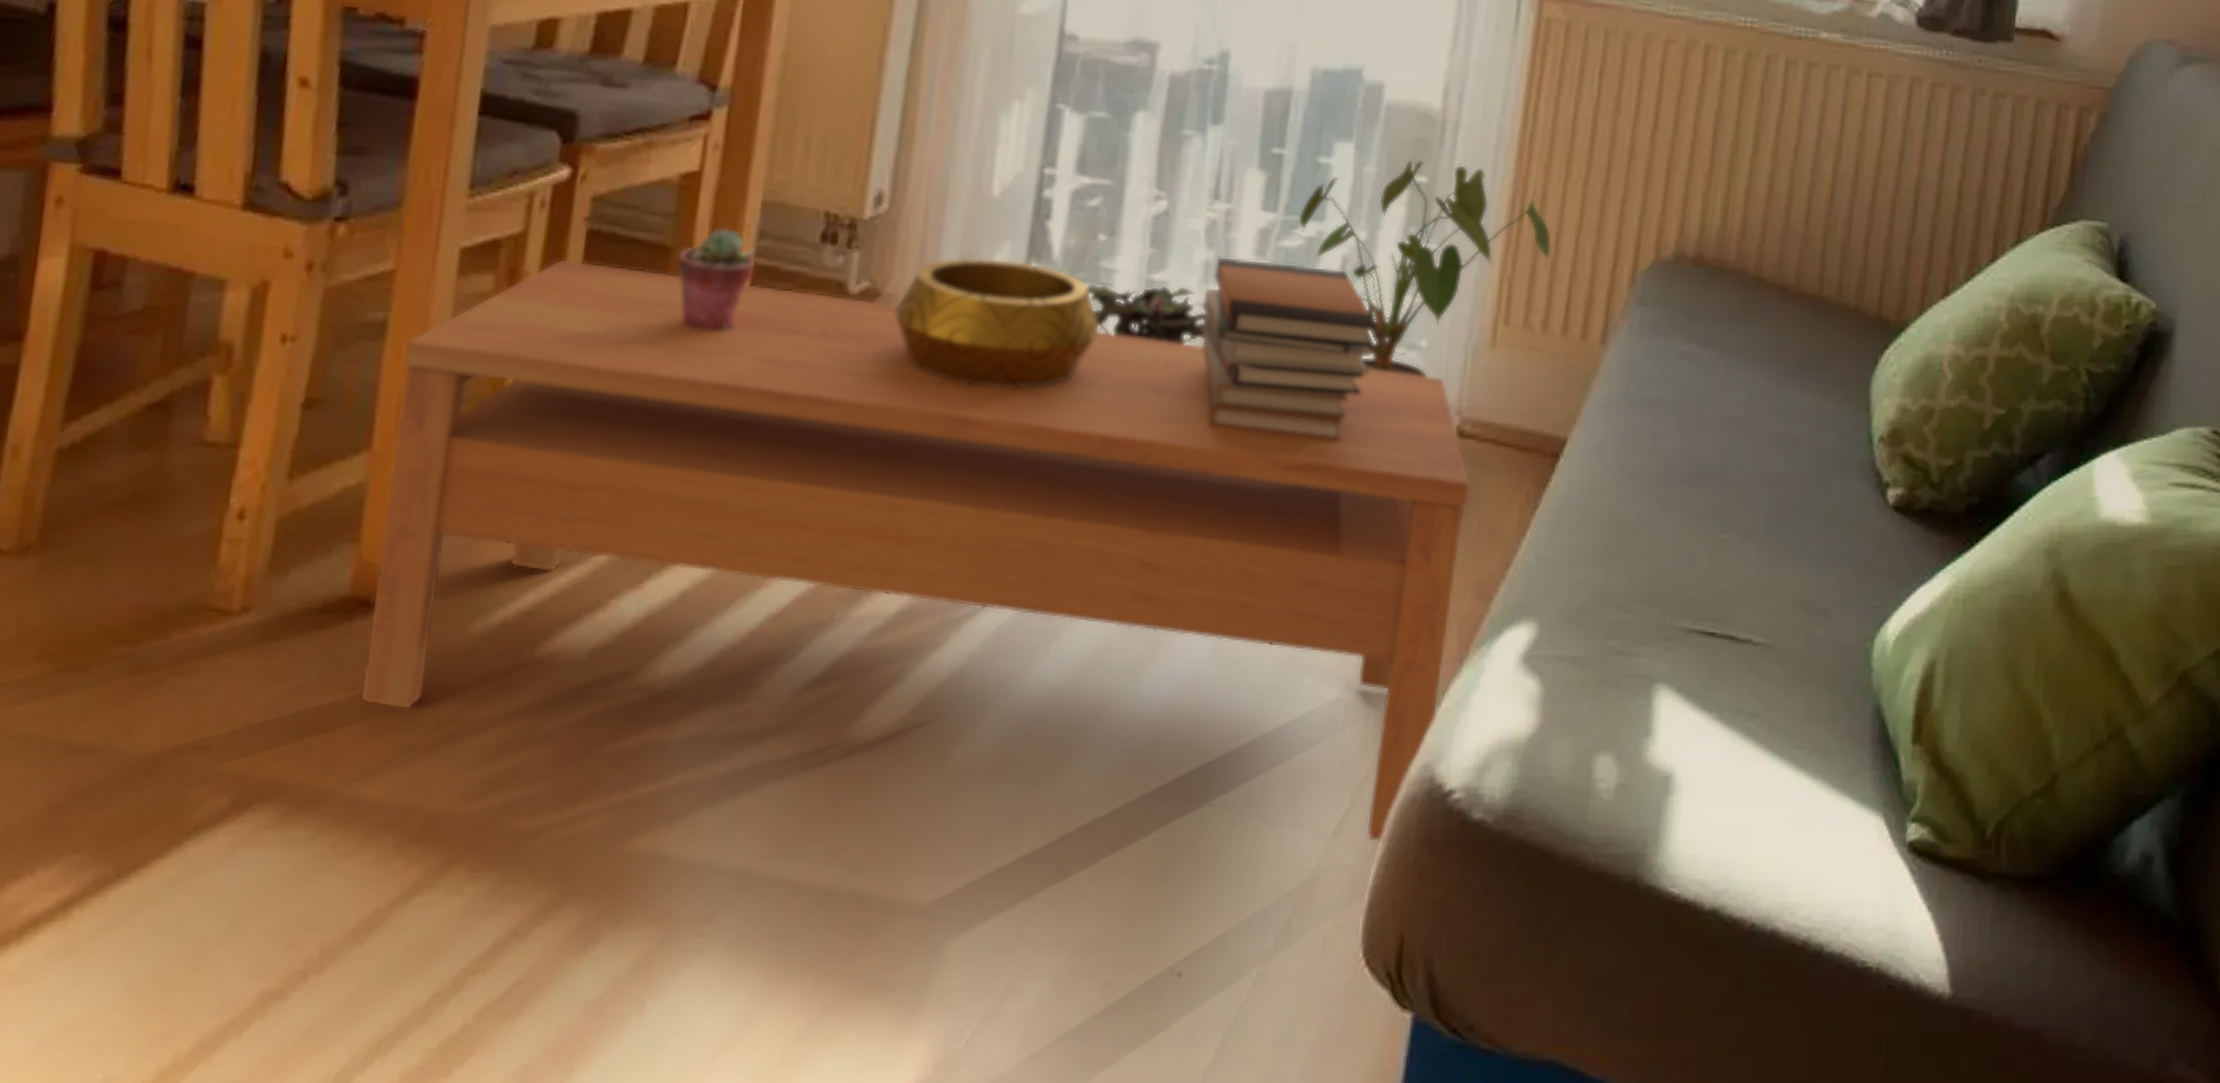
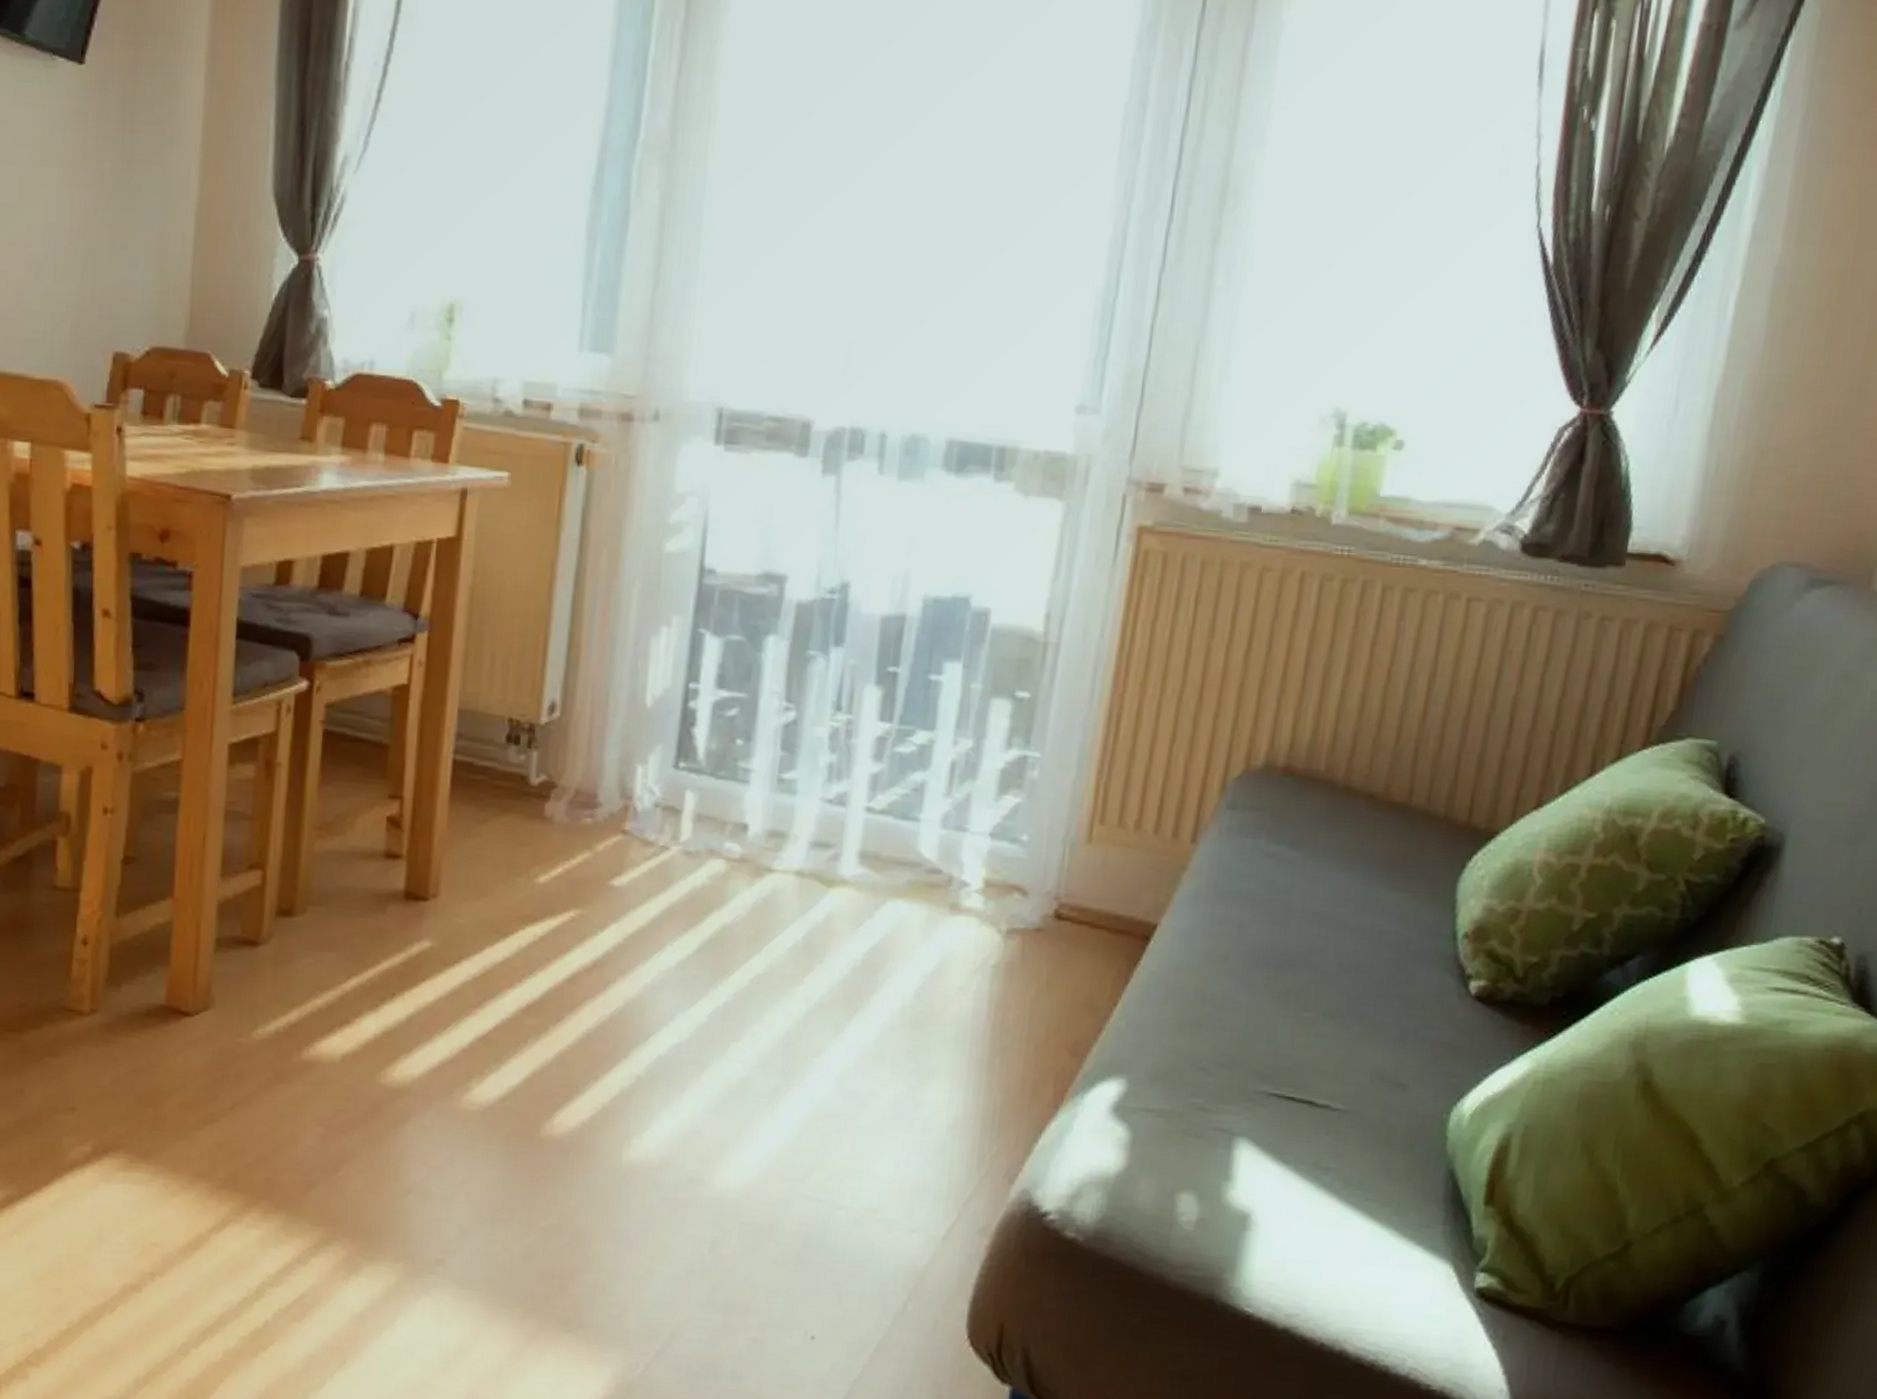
coffee table: present [359,259,1471,843] -> none [177,753,1067,1249]
potted succulent: present [674,227,757,332] -> none [392,730,456,814]
decorative bowl: present [895,256,1101,389] -> none [568,756,739,866]
potted plant: present [1086,283,1206,345] -> none [726,780,830,833]
book stack: present [1200,256,1377,442] -> none [825,759,983,919]
house plant: present [1298,159,1553,378] -> none [911,677,1147,867]

